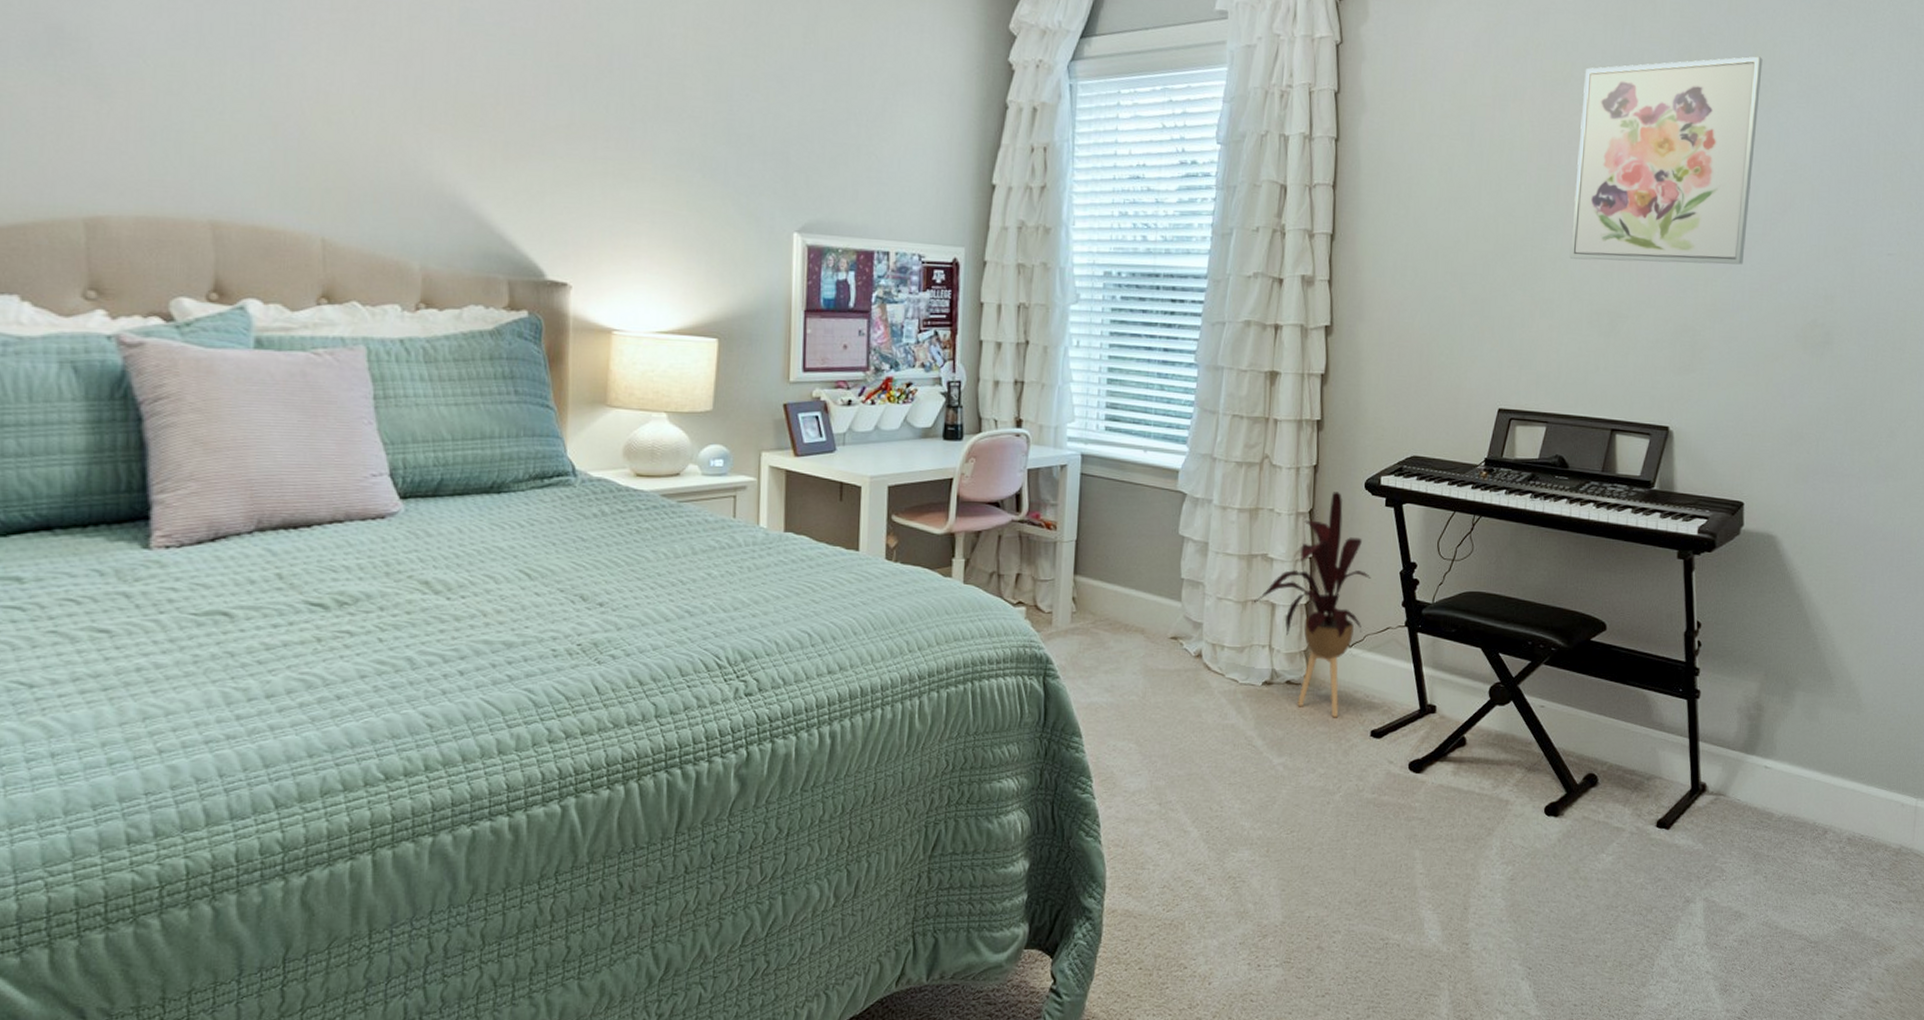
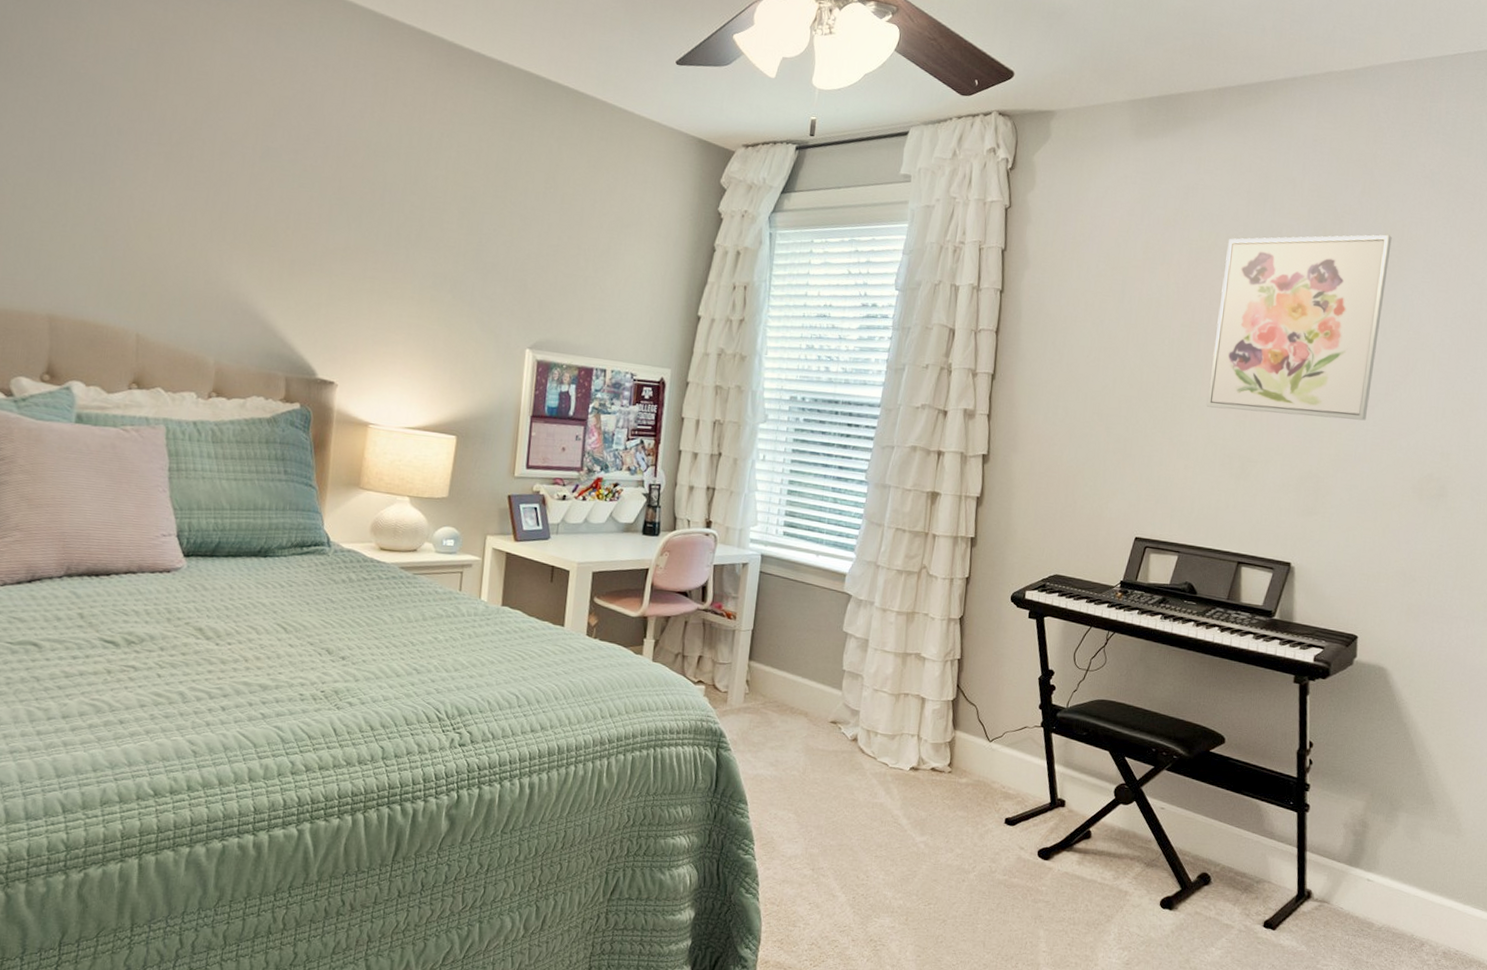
house plant: present [1254,492,1371,718] -> none [906,602,1013,805]

